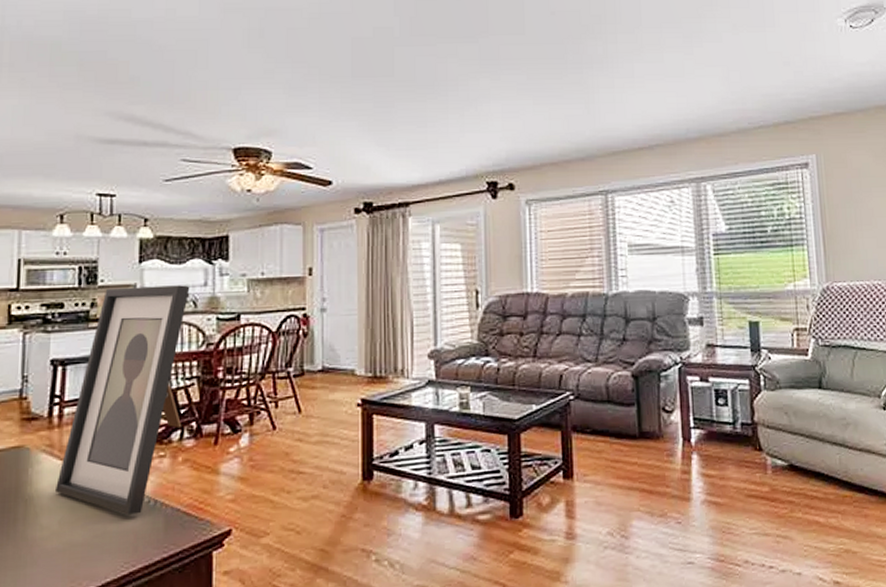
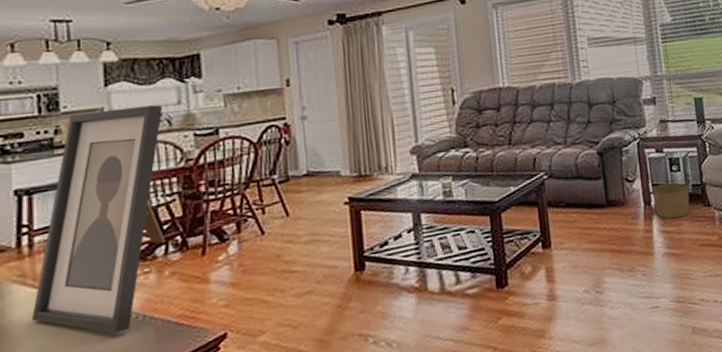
basket: none [692,418,738,461] -> present [651,181,690,219]

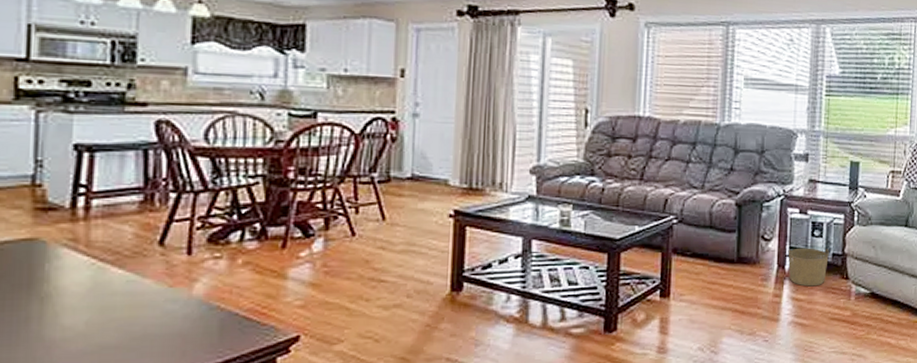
picture frame: present [31,105,166,333] -> none [79,69,256,318]

